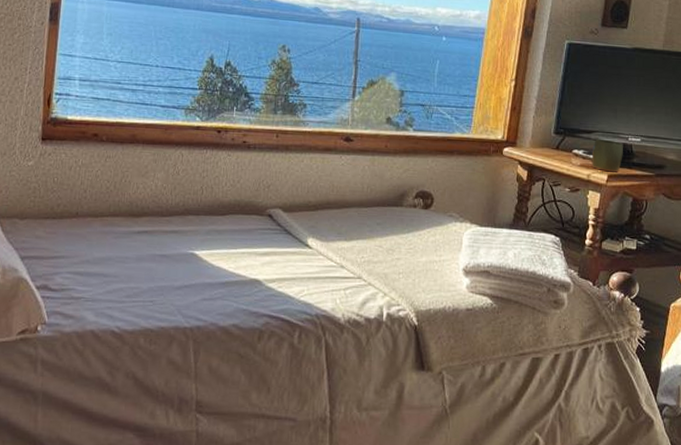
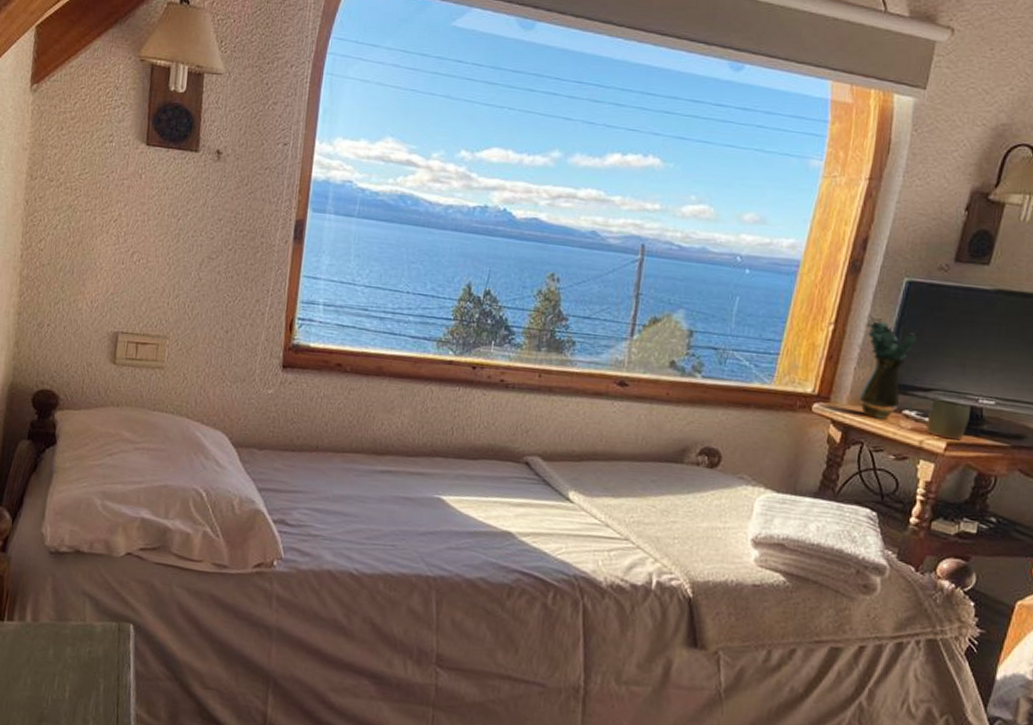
vase: none [540,72,579,158] -> present [860,315,918,419]

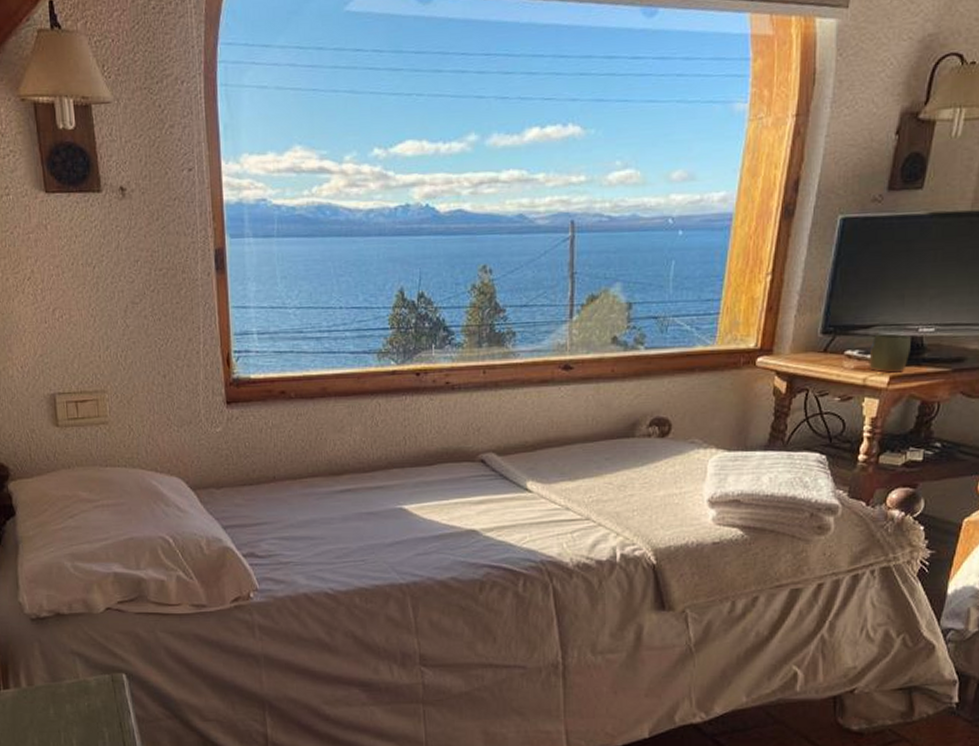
vase: present [860,315,918,419] -> none [802,259,855,363]

